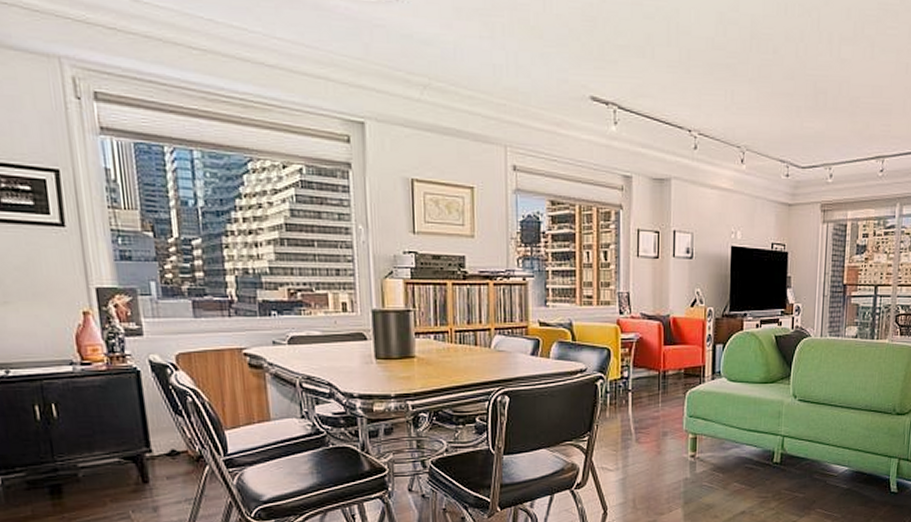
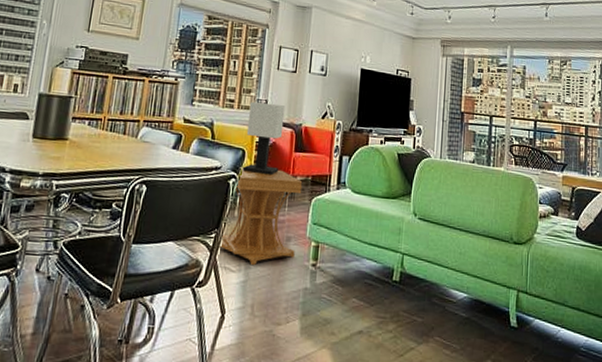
side table: none [594,365,675,463] -> present [219,167,302,266]
table lamp: none [609,295,650,373] -> present [242,101,286,176]

